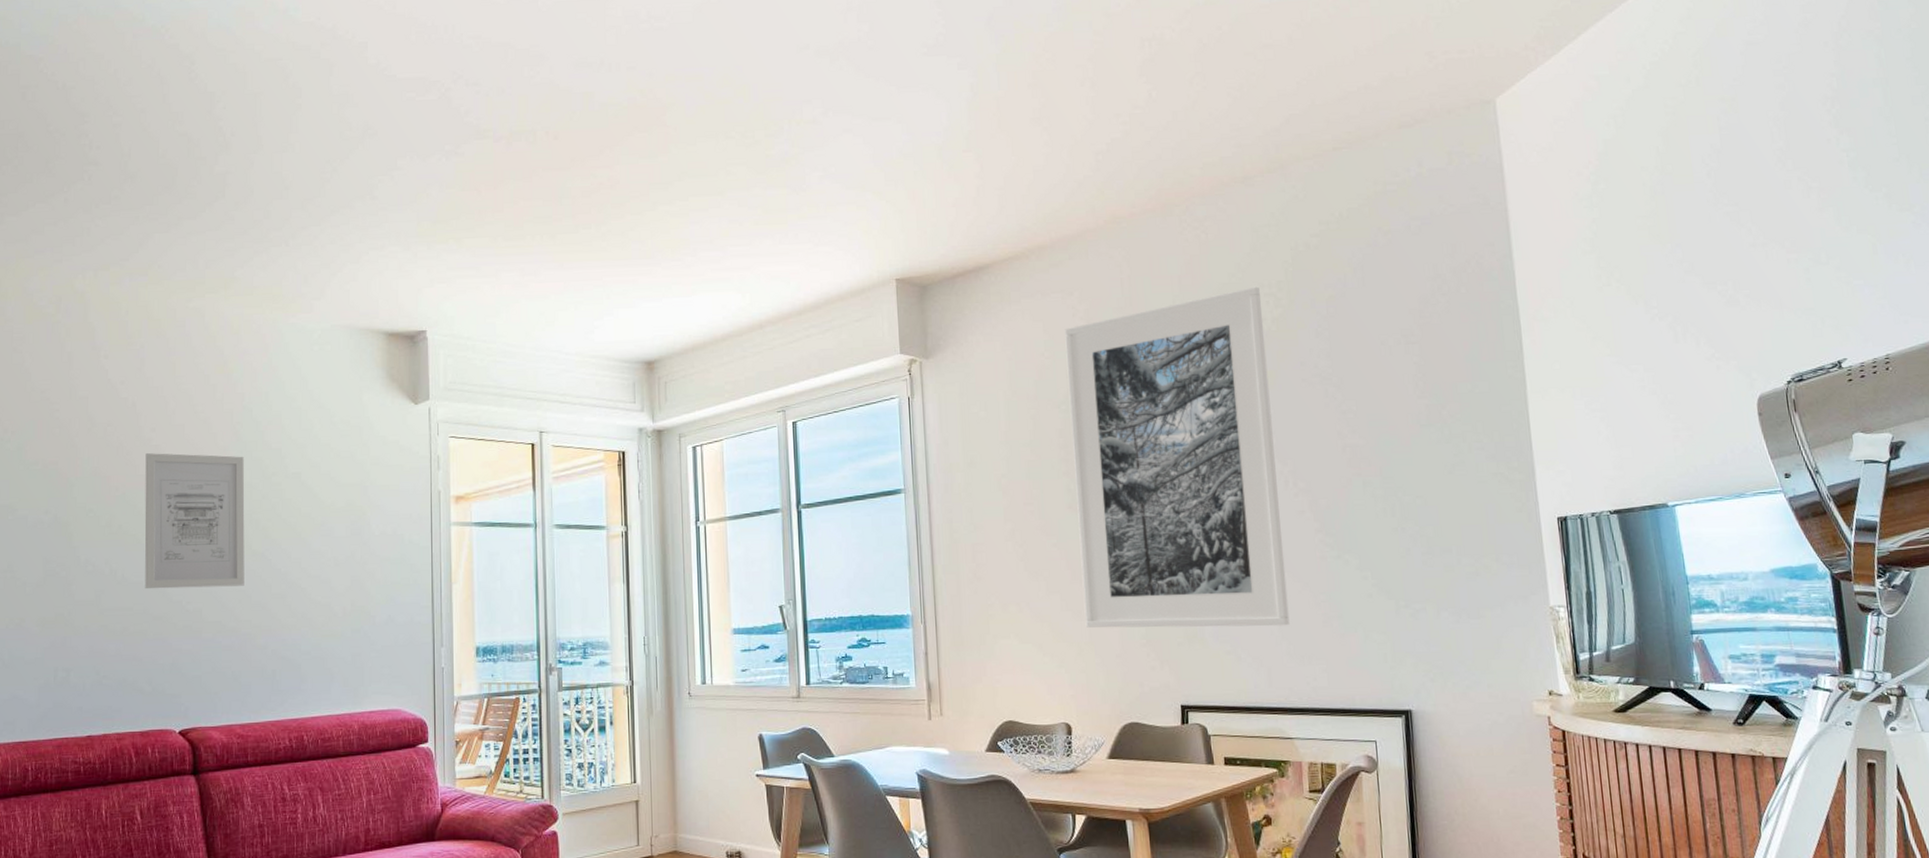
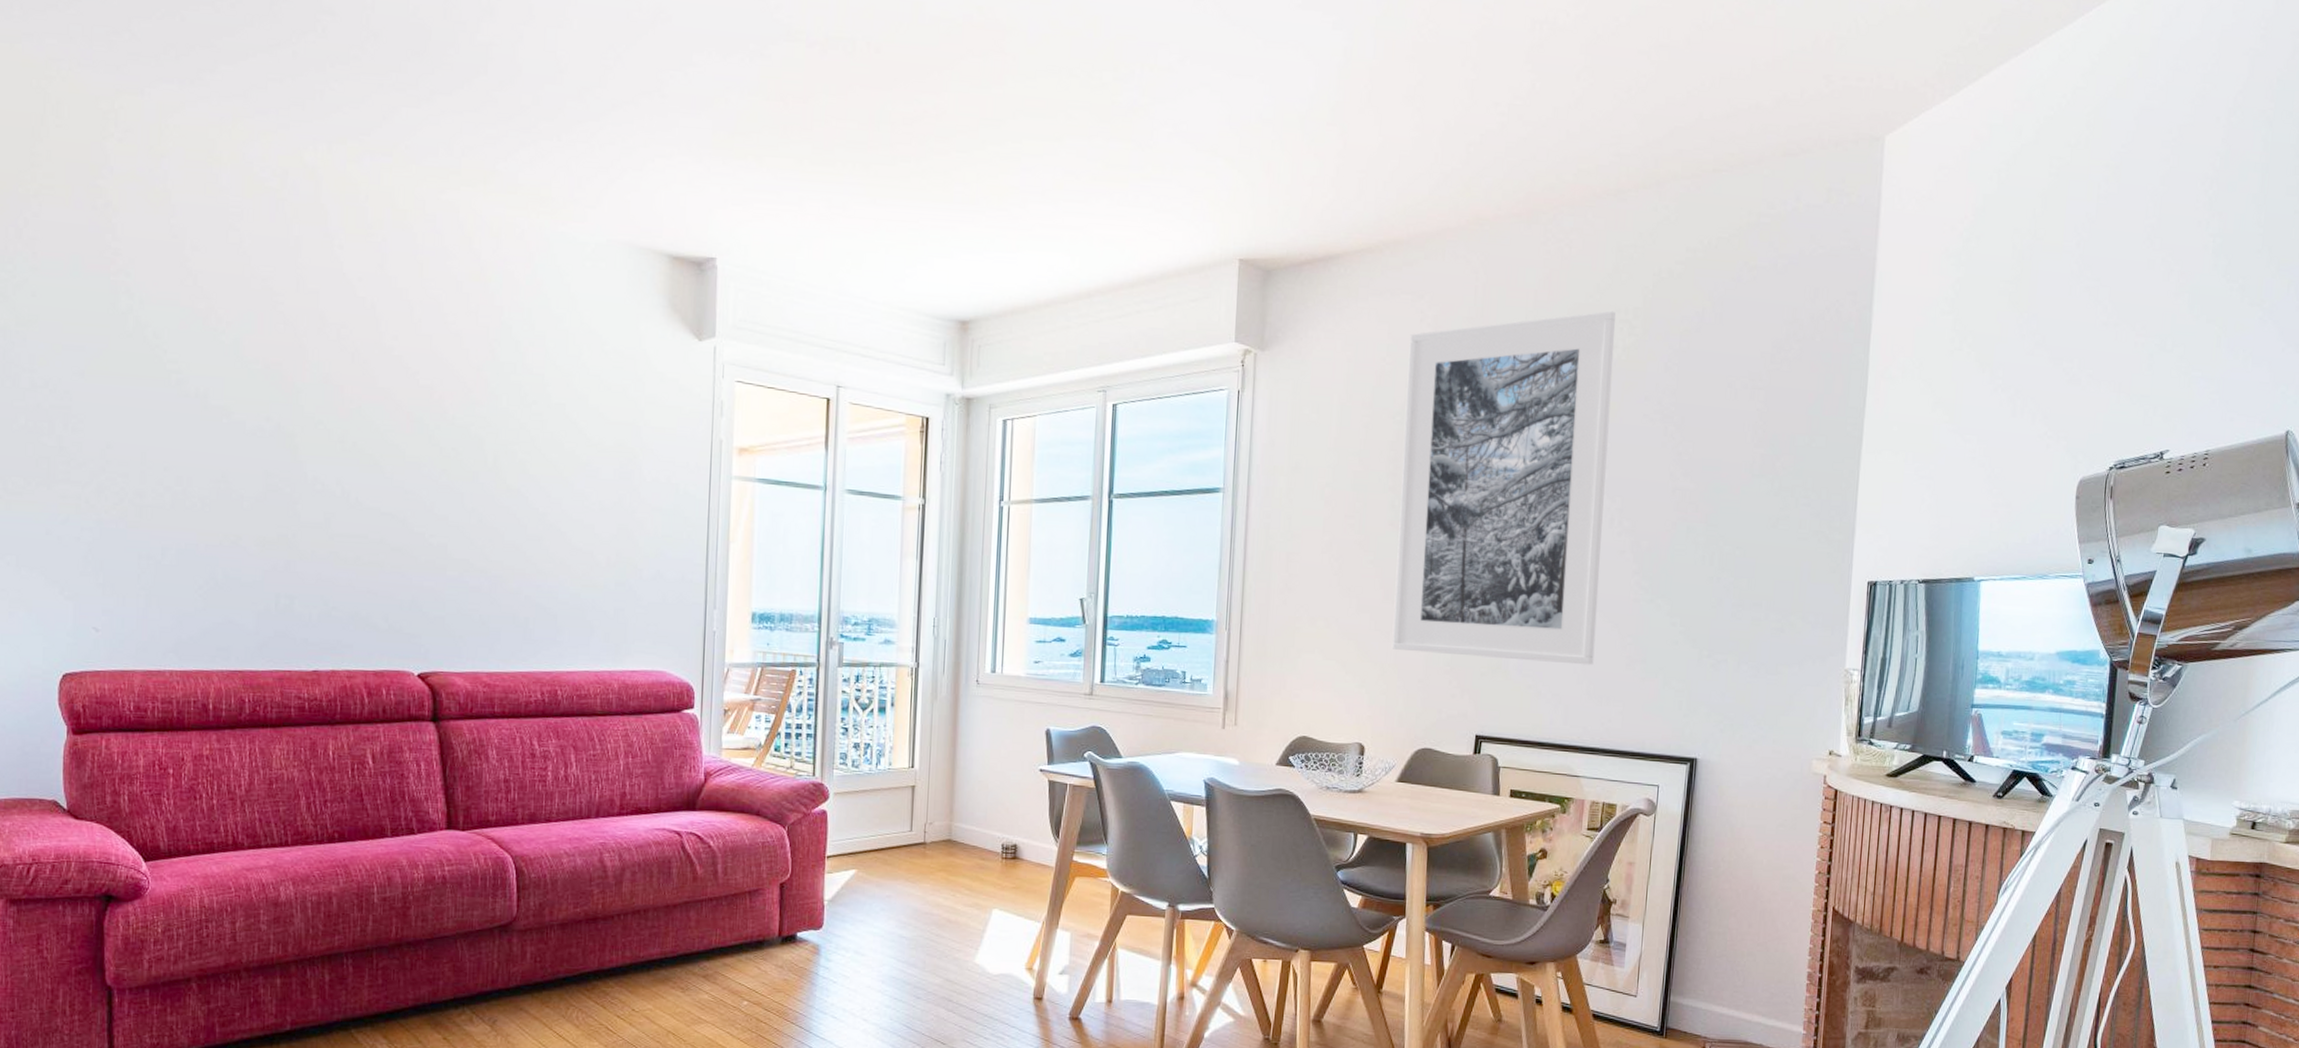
wall art: present [144,453,245,589] -> none [382,364,500,523]

